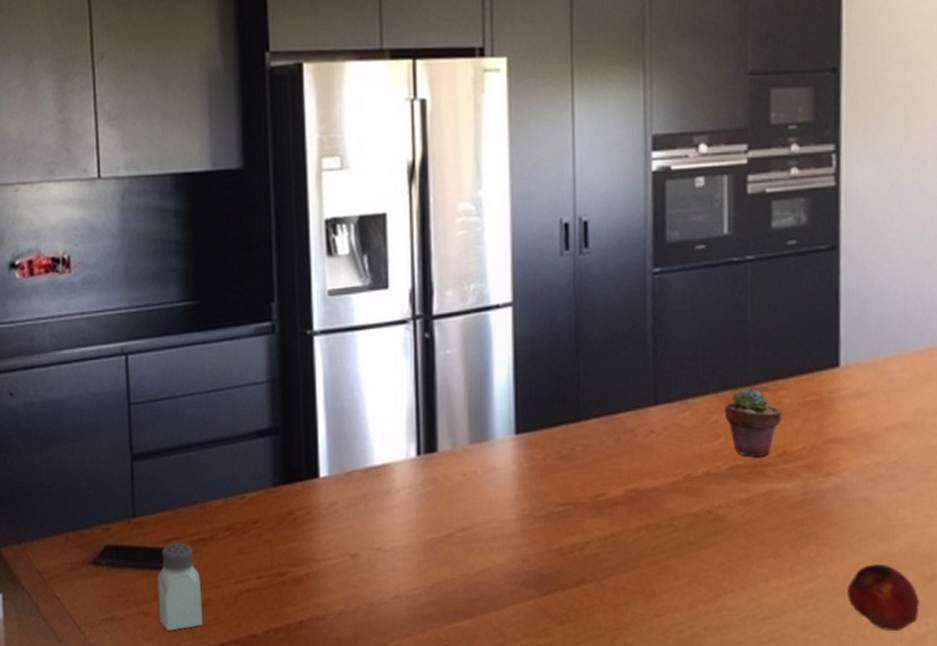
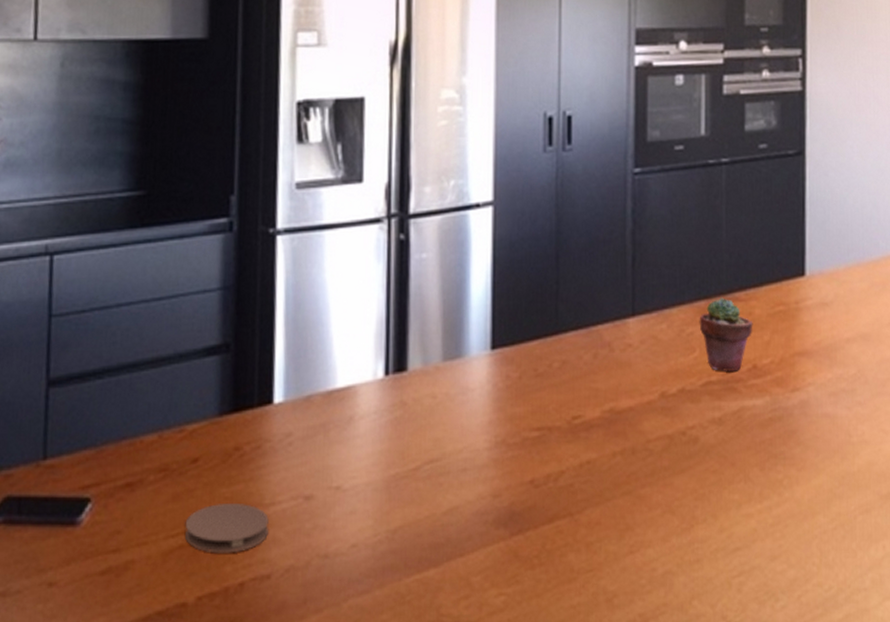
saltshaker: present [158,543,202,631] -> none [67,490,123,604]
coaster: none [250,558,322,598] -> present [185,504,269,554]
apple: present [846,564,919,631] -> none [811,485,877,556]

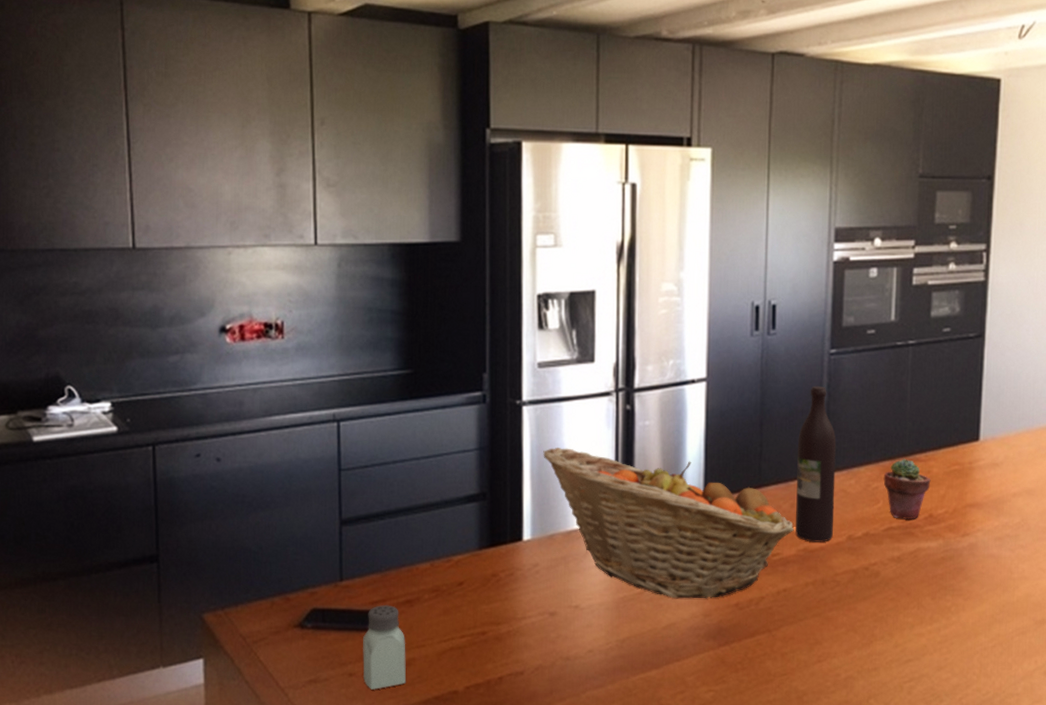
saltshaker: none [67,490,123,604] -> present [363,605,406,690]
coaster: present [185,504,269,554] -> none [454,617,522,655]
fruit basket: none [300,286,598,475] -> present [543,448,795,599]
wine bottle: none [599,211,644,401] -> present [795,386,836,542]

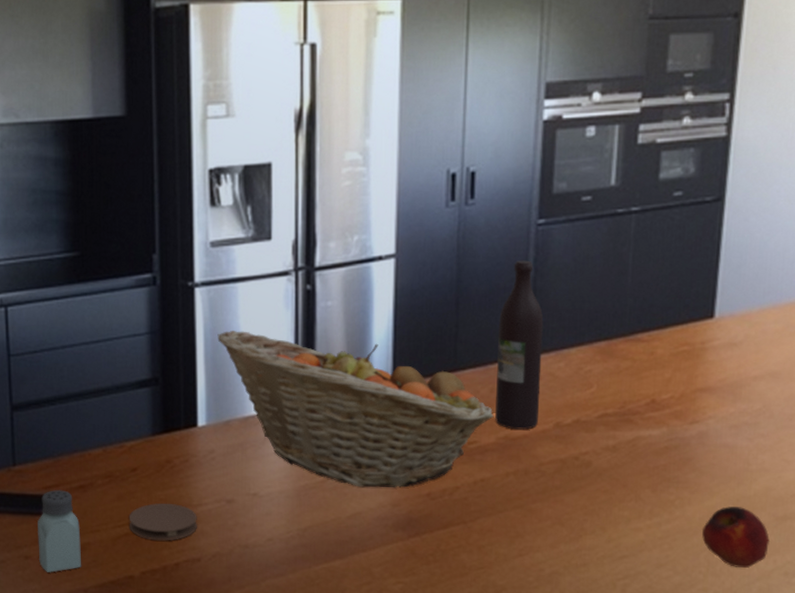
coaster: none [454,617,522,655] -> present [129,503,198,541]
potted succulent: present [883,458,931,519] -> none [598,338,655,405]
apple: none [974,612,1031,668] -> present [701,506,770,568]

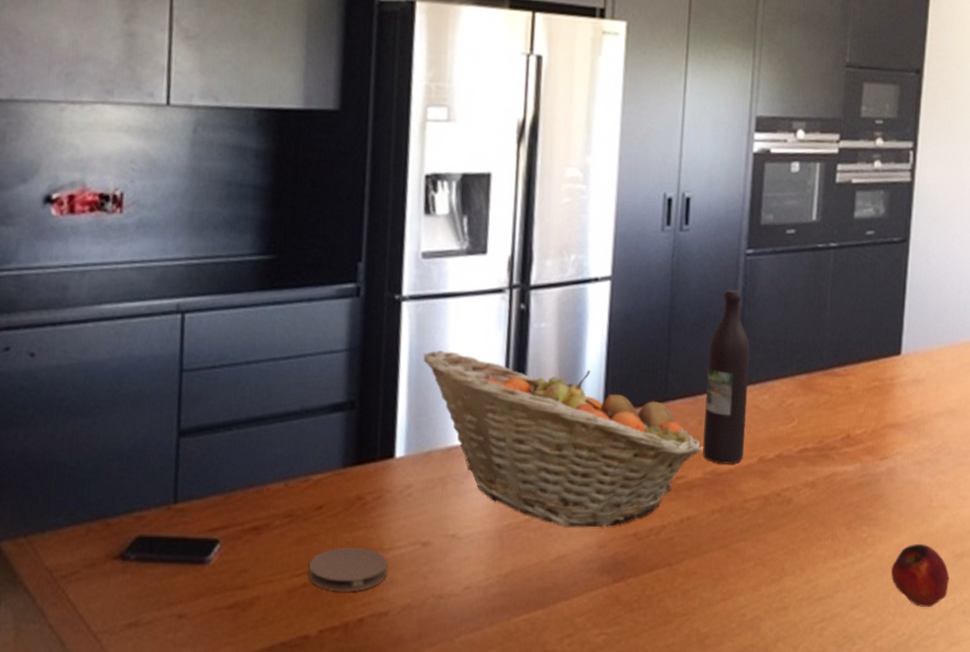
saltshaker: present [38,490,81,573] -> none [196,532,250,634]

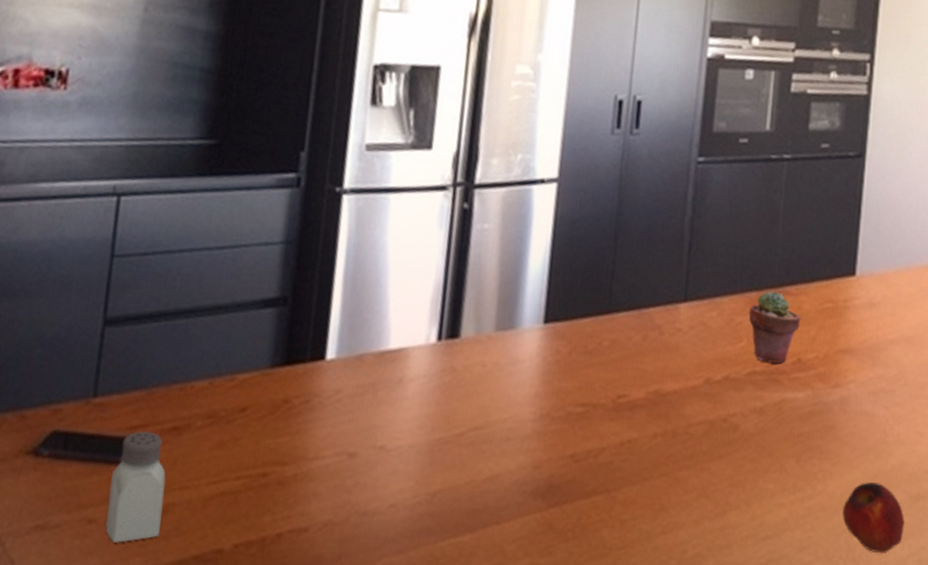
saltshaker: none [196,532,250,634] -> present [105,431,166,543]
coaster: present [308,547,388,592] -> none [227,454,312,504]
fruit basket: present [423,350,702,527] -> none [360,247,645,446]
wine bottle: present [703,289,750,464] -> none [646,198,699,385]
potted succulent: none [799,372,850,440] -> present [748,290,801,364]

